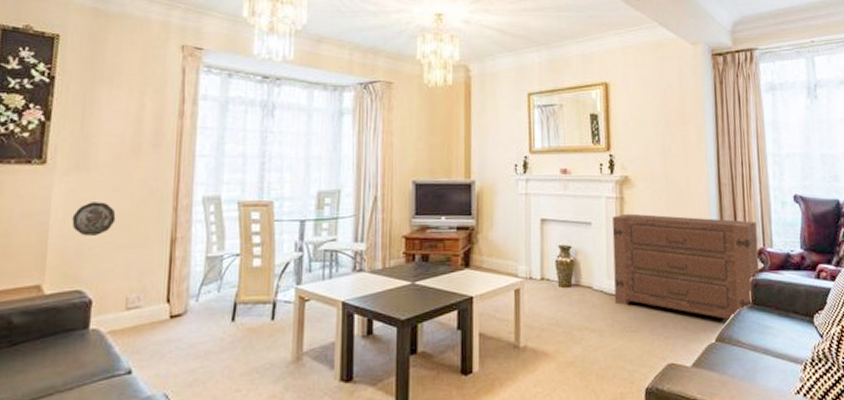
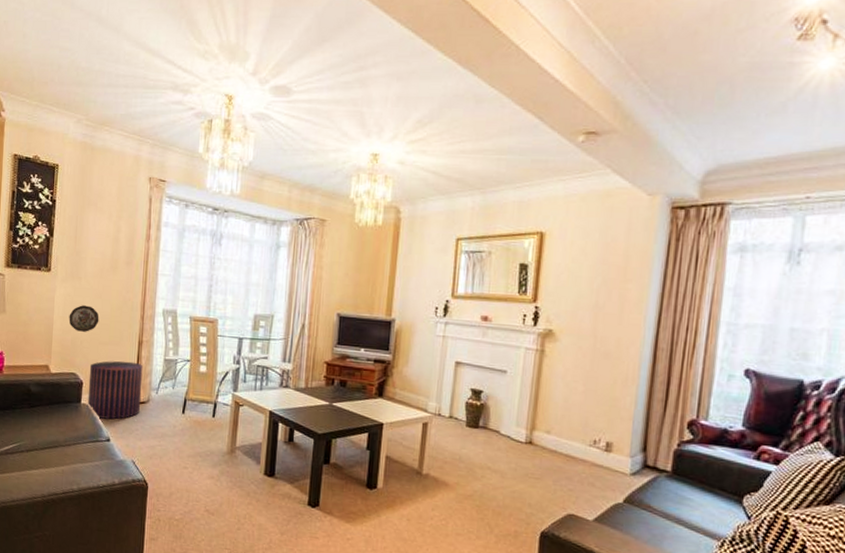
pouf: none [98,265,178,345] -> present [87,361,143,420]
dresser: present [612,213,760,320] -> none [520,366,694,486]

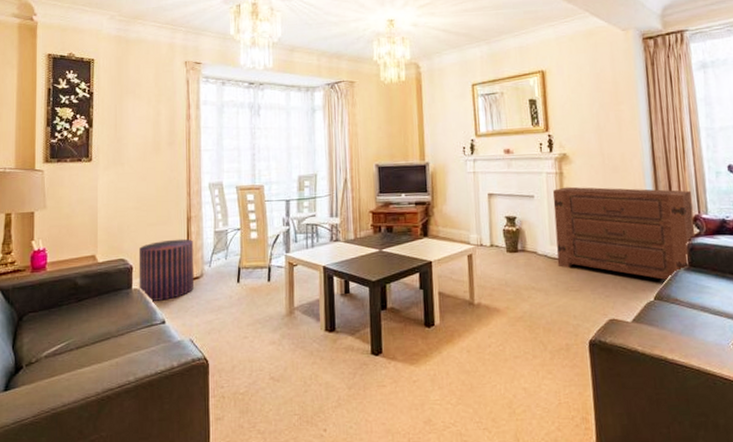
decorative plate: present [69,305,99,332] -> none [114,189,145,217]
dresser: none [520,366,694,486] -> present [552,186,696,281]

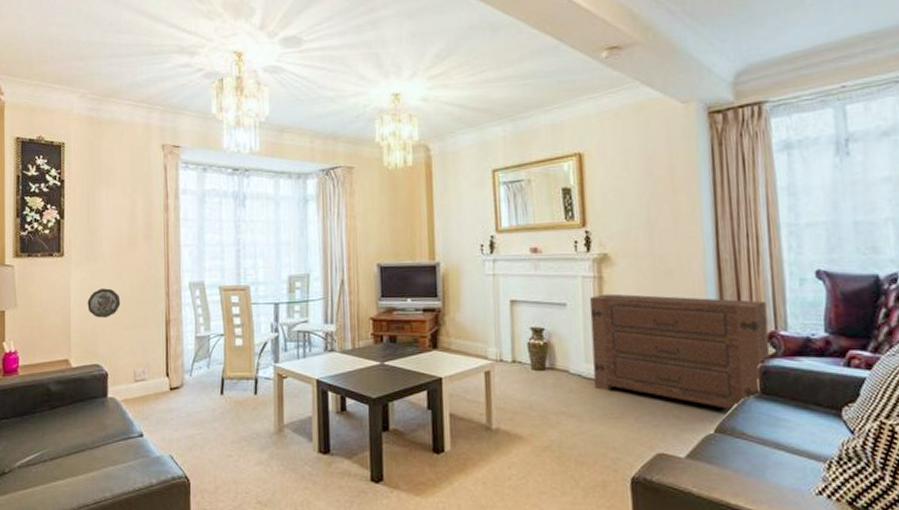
decorative plate: none [114,189,145,217] -> present [87,288,121,318]
pouf: present [138,238,195,301] -> none [114,344,174,412]

